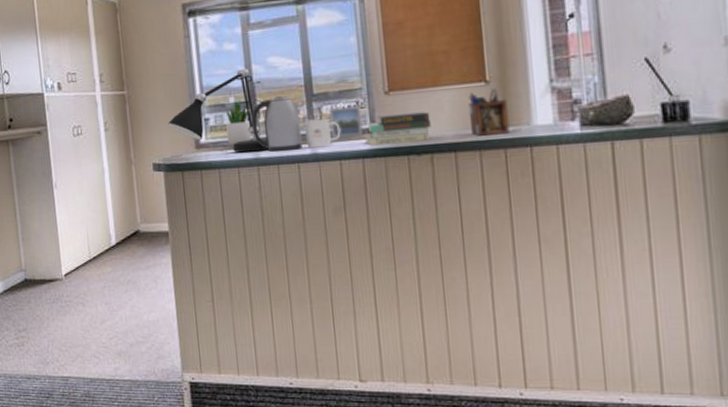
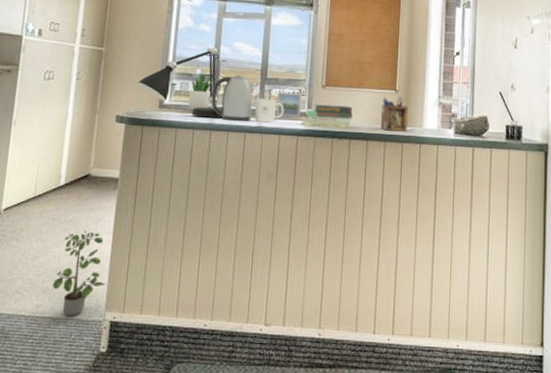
potted plant: none [125,290,177,378] -> present [52,231,106,317]

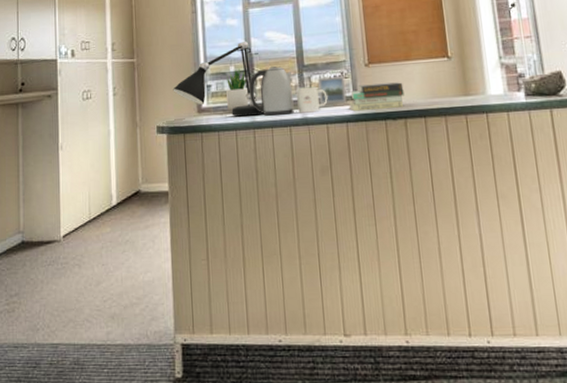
potted plant: present [52,231,106,317] -> none [119,250,171,342]
desk organizer: present [380,96,408,132] -> none [434,63,469,104]

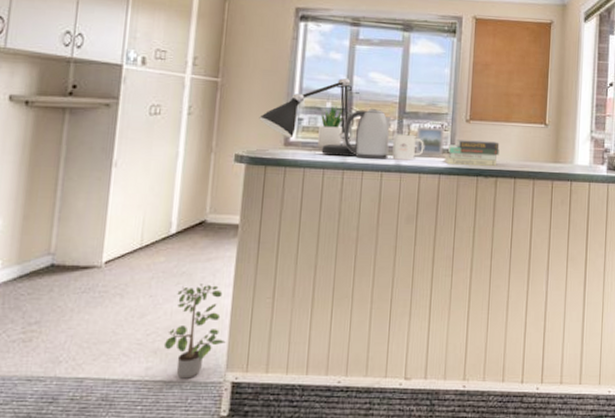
potted plant: none [119,250,171,342] -> present [163,284,226,379]

